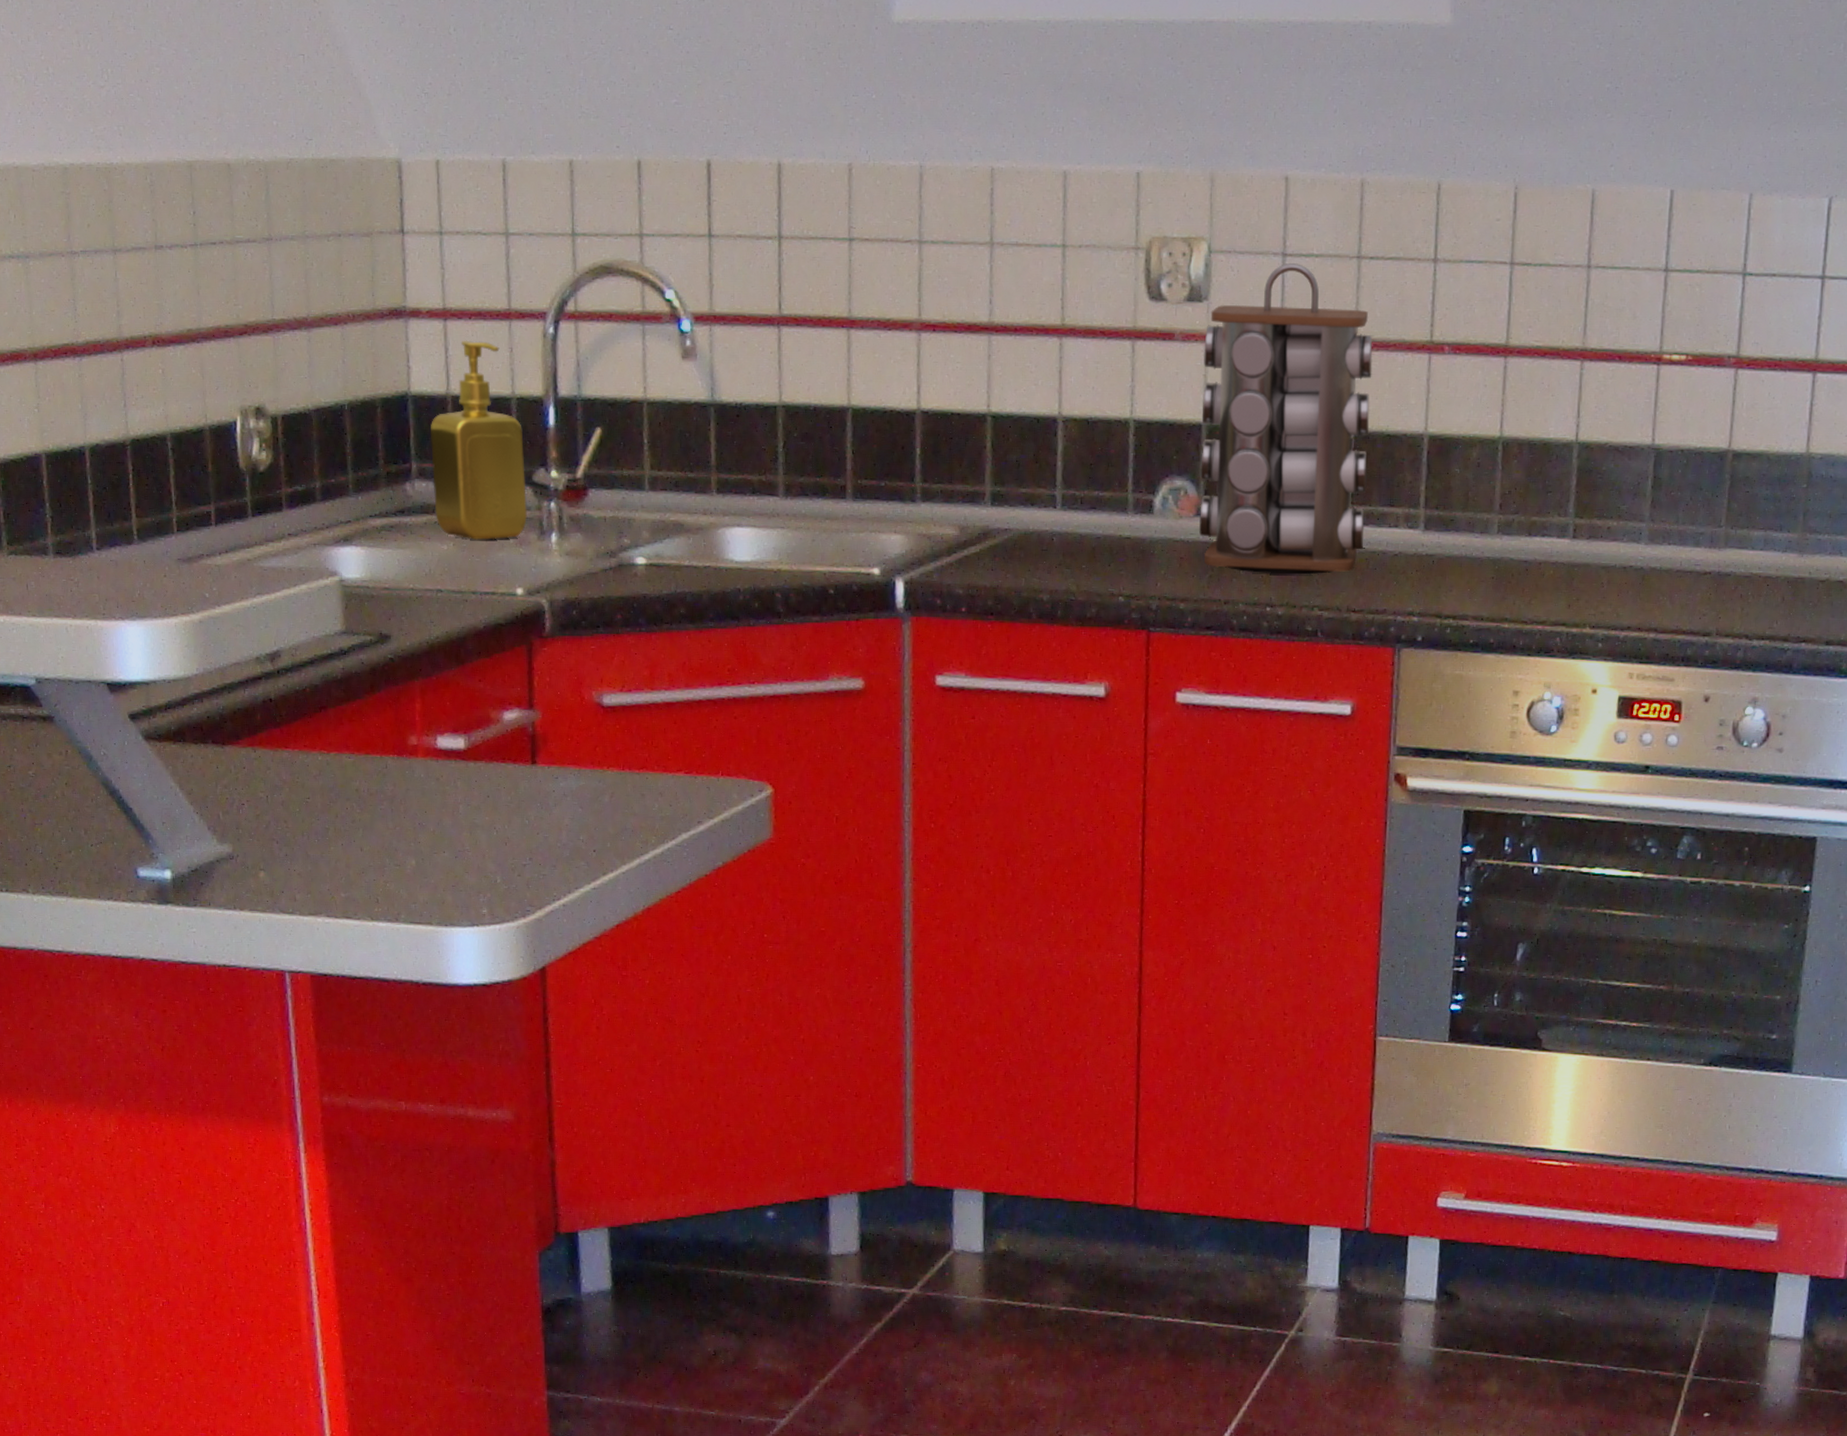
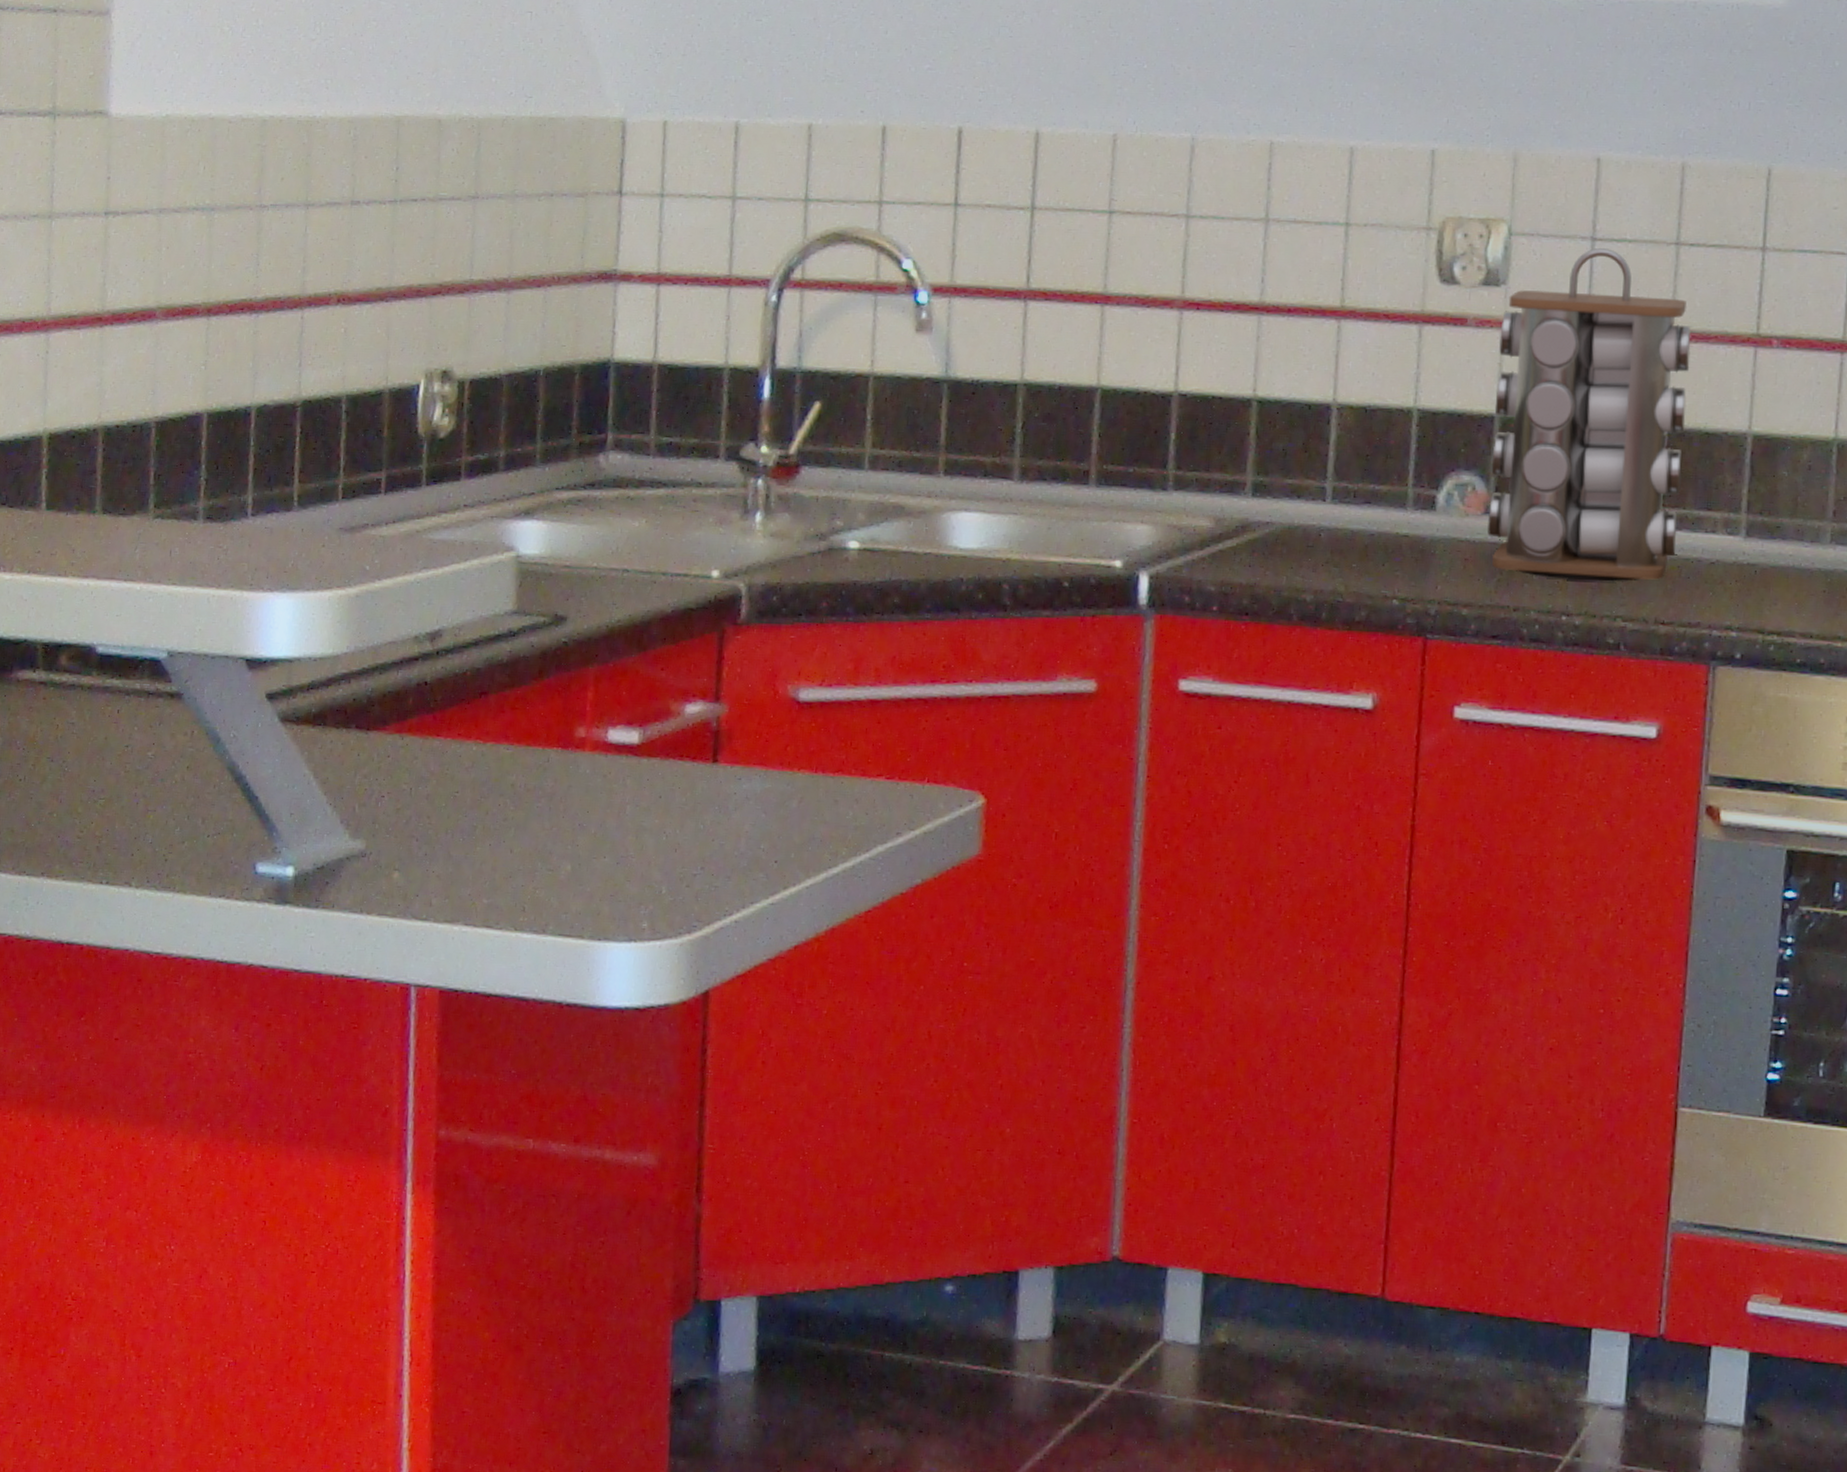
soap dispenser: present [431,340,528,540] -> none [628,306,734,518]

